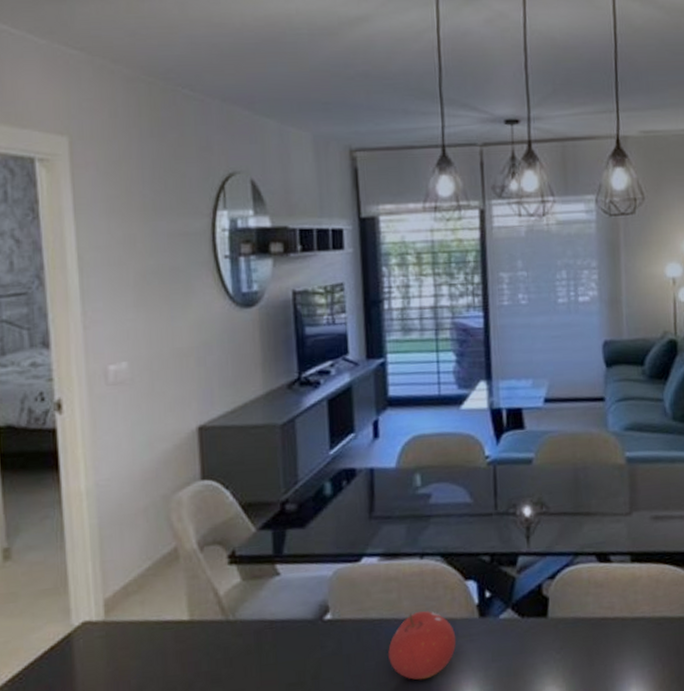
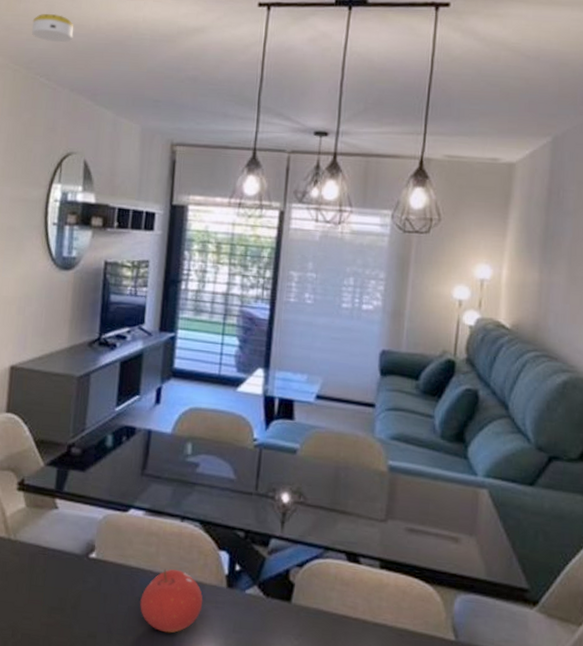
smoke detector: none [162,12,216,46] -> present [31,13,74,43]

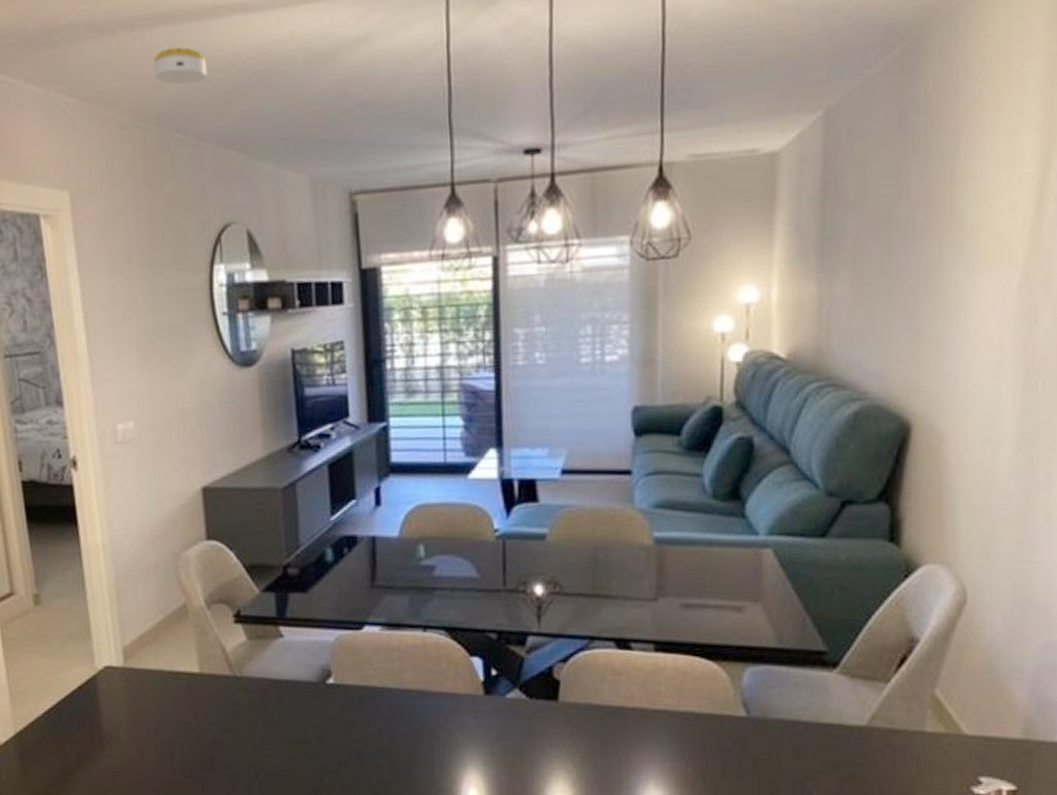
fruit: present [140,569,203,633] -> none [390,684,460,751]

